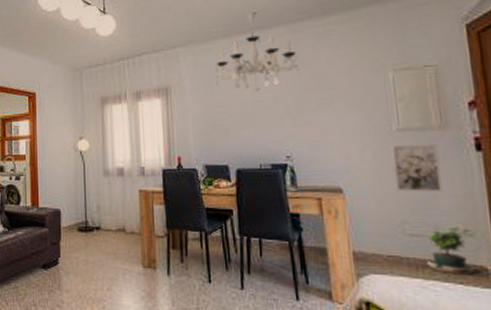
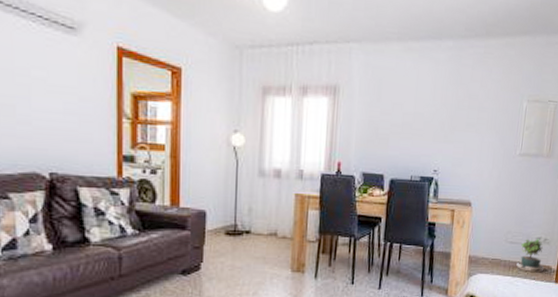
chandelier: present [215,12,299,91] -> none [384,18,459,104]
wall art: present [391,145,443,193] -> none [508,168,543,209]

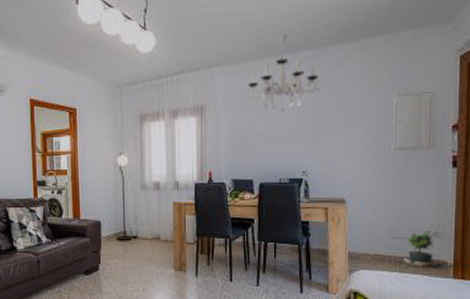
chandelier: none [384,18,459,104] -> present [247,35,320,112]

